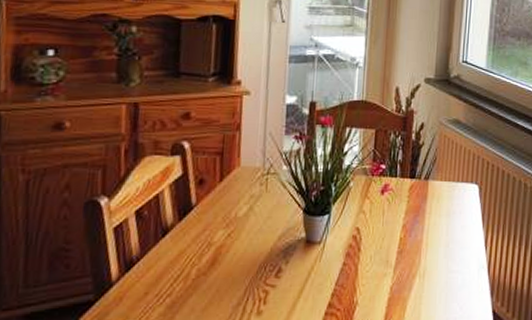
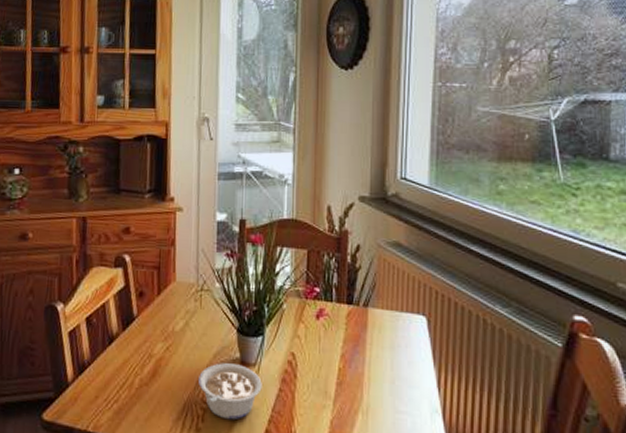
legume: none [261,244,327,299] -> present [198,363,262,420]

